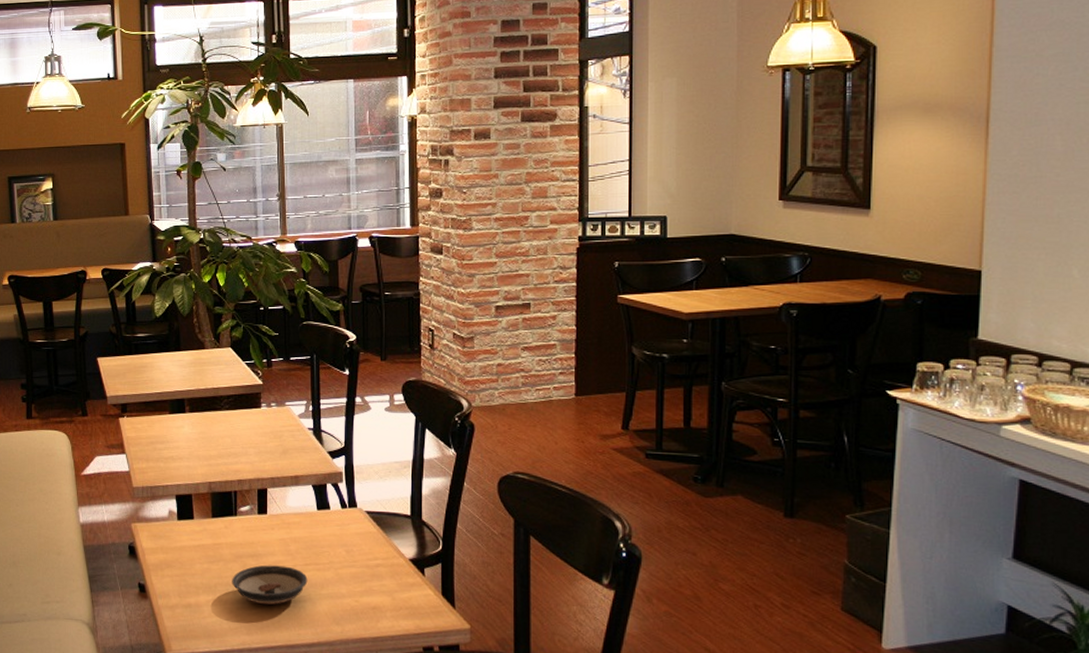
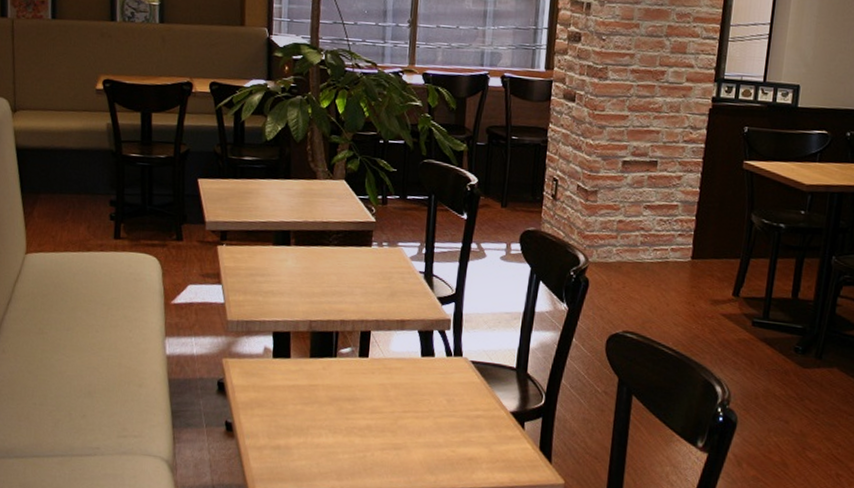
saucer: present [232,565,308,605] -> none [325,409,405,451]

